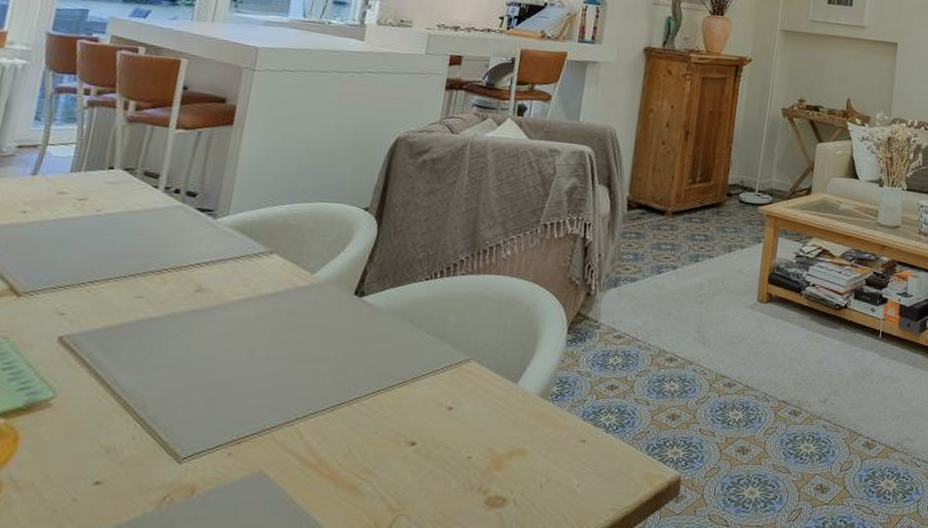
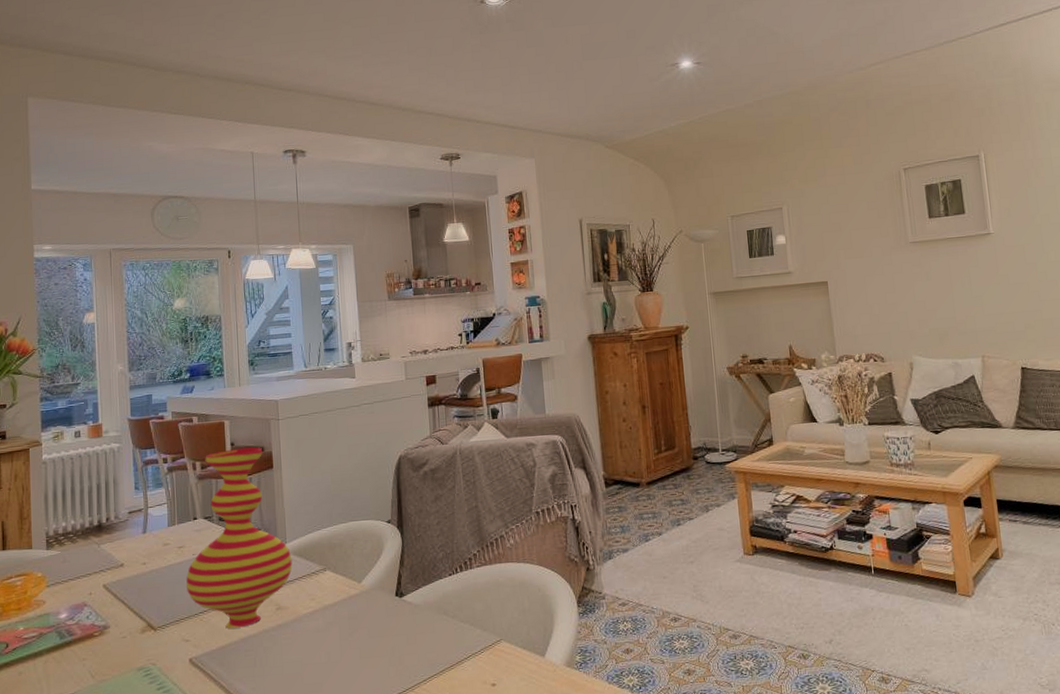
vase: none [77,93,232,307] -> present [186,447,293,629]

